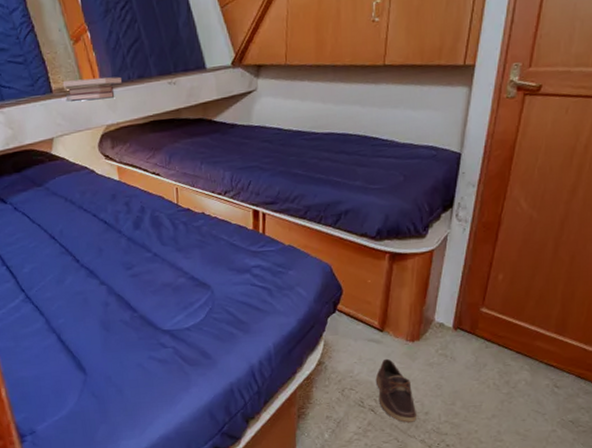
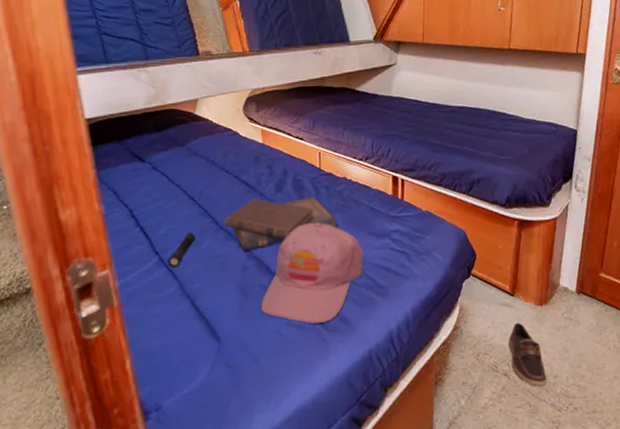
flashlight: none [33,270,58,305] -> present [167,232,195,268]
books: present [62,76,123,102] -> none [209,43,270,65]
diary: none [84,232,197,288] -> present [224,196,338,251]
baseball cap: none [123,258,224,358] -> present [261,222,364,324]

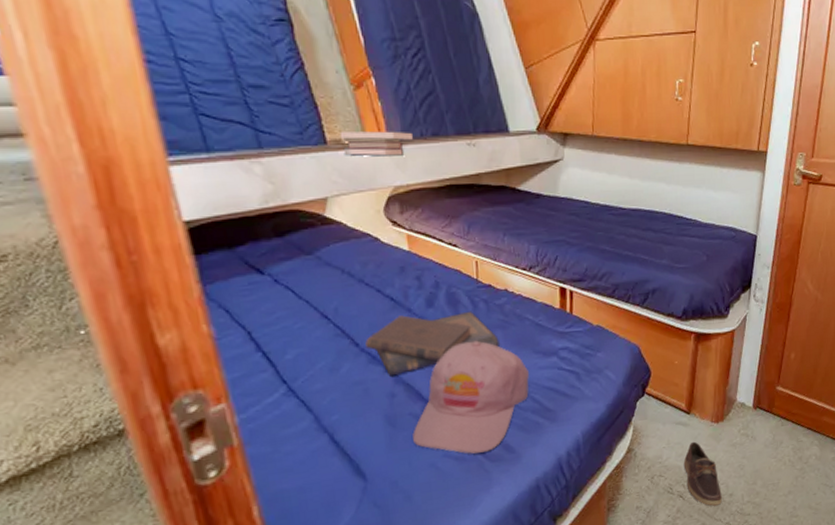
flashlight: present [167,232,195,268] -> none [297,356,332,399]
books: none [209,43,270,65] -> present [339,131,414,157]

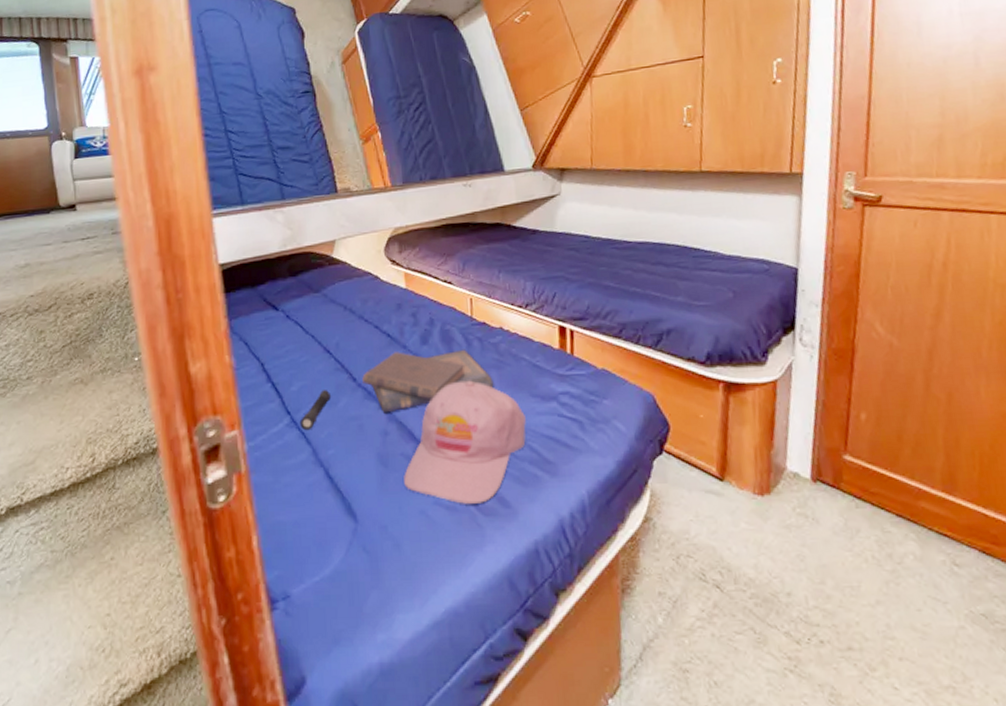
flashlight: none [297,356,332,399] -> present [299,390,331,431]
books: present [339,131,414,157] -> none [349,177,414,202]
boat shoe: present [684,441,722,506] -> none [719,516,777,606]

